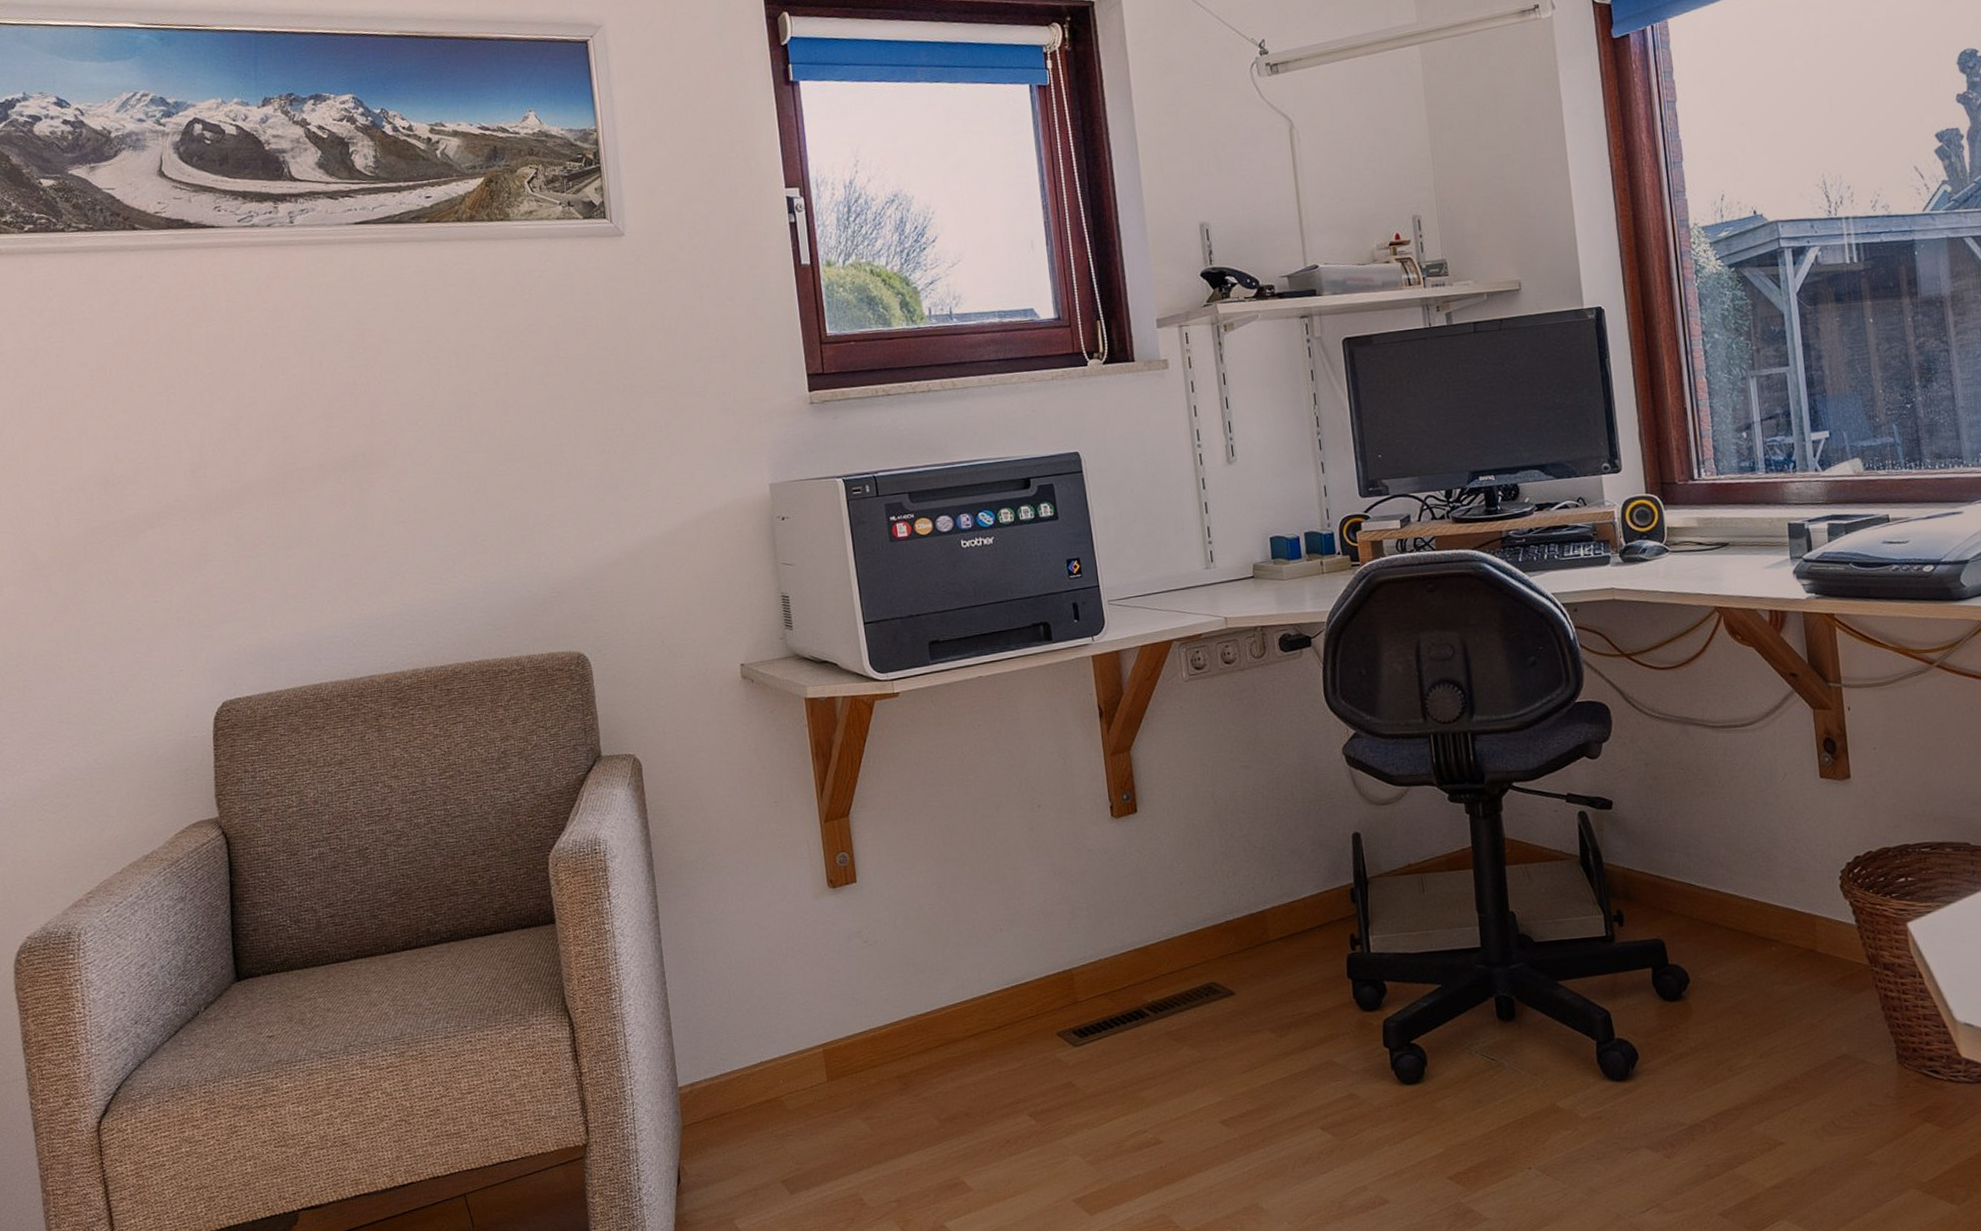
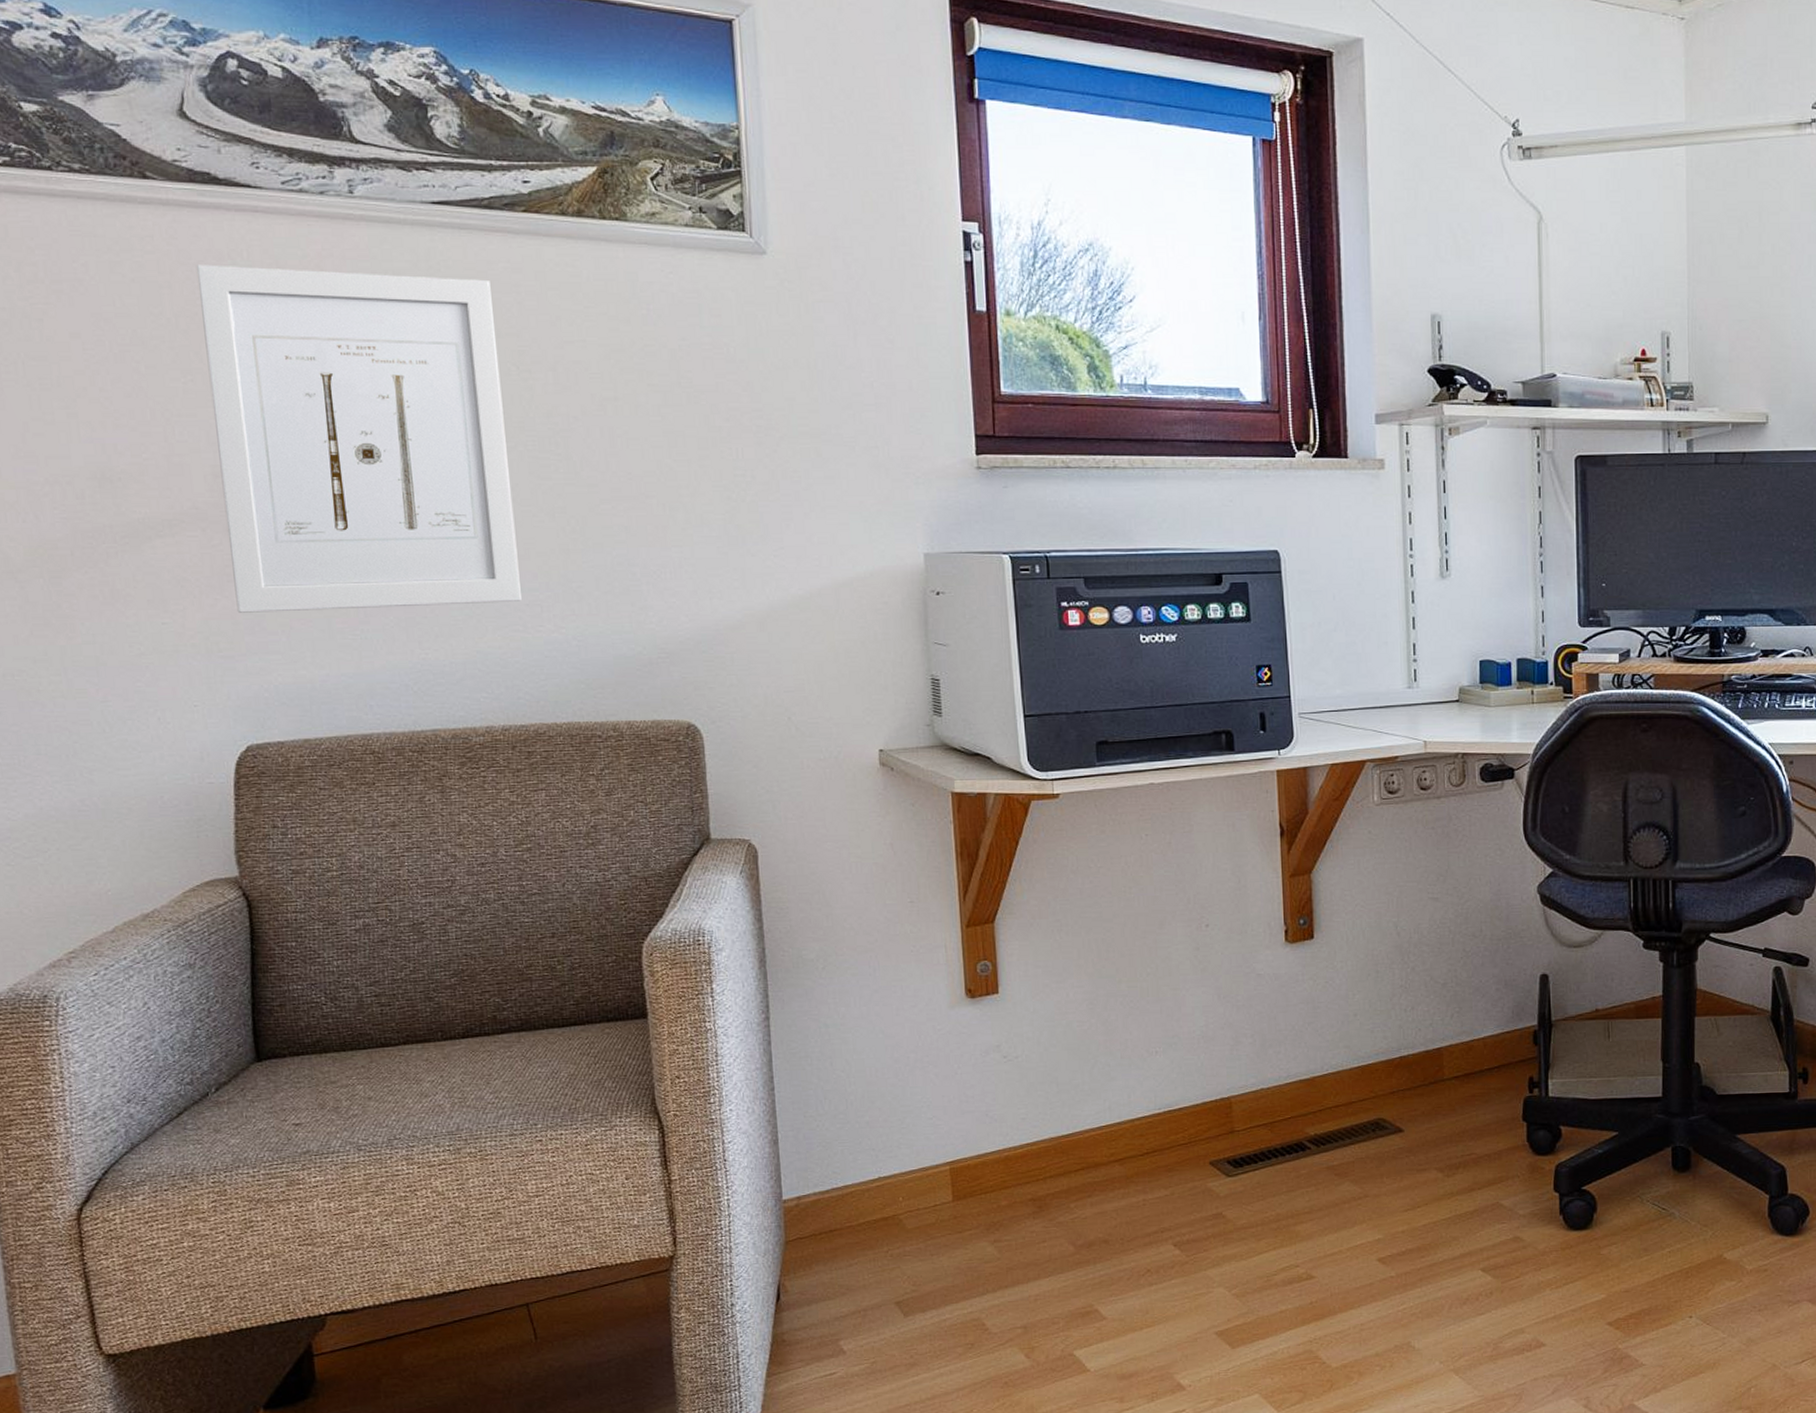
wall art: none [174,283,437,588] -> present [196,265,522,613]

